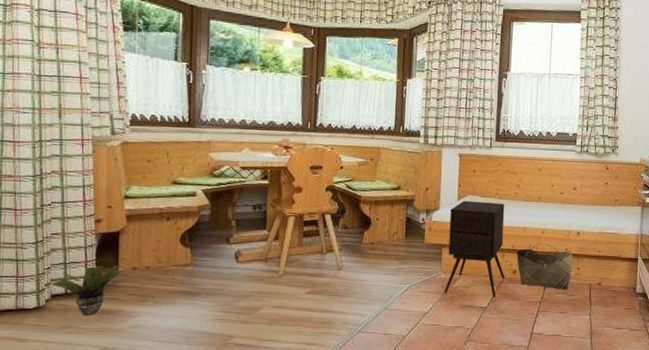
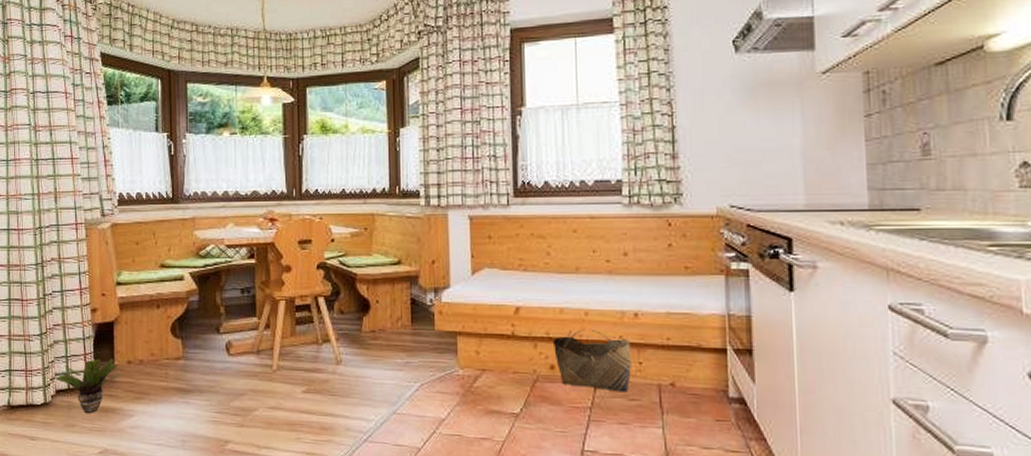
side table: present [444,200,505,297] -> none [463,275,540,401]

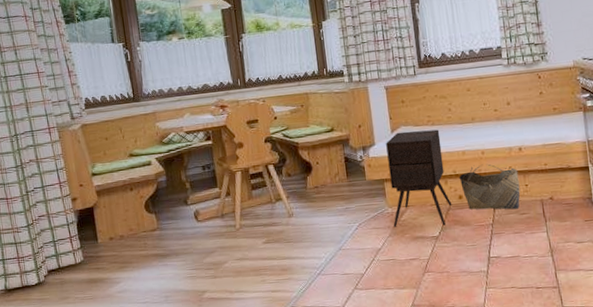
potted plant: present [55,358,123,414] -> none [46,237,107,287]
side table: none [463,275,540,401] -> present [386,129,452,227]

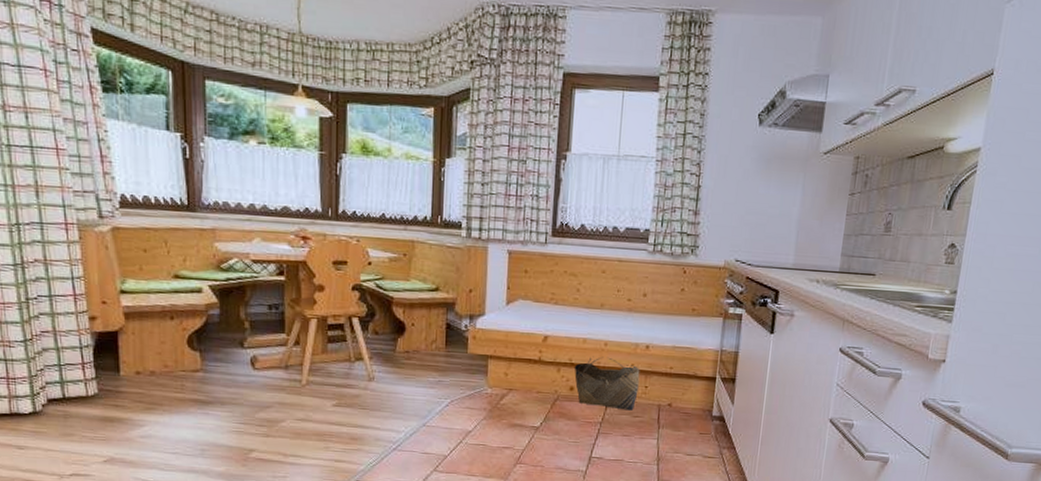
side table: present [386,129,452,227] -> none [490,305,562,416]

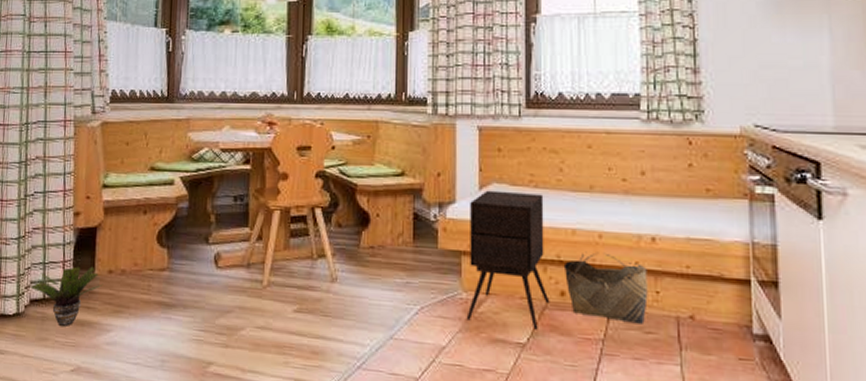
potted plant: none [46,368,131,424] -> present [30,266,103,327]
side table: none [490,305,562,416] -> present [466,190,550,330]

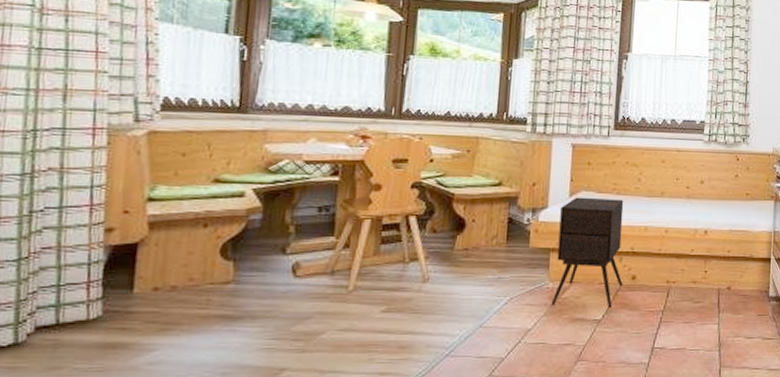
potted plant: present [30,266,103,327] -> none [36,285,146,353]
basket: present [563,251,648,324] -> none [635,243,700,296]

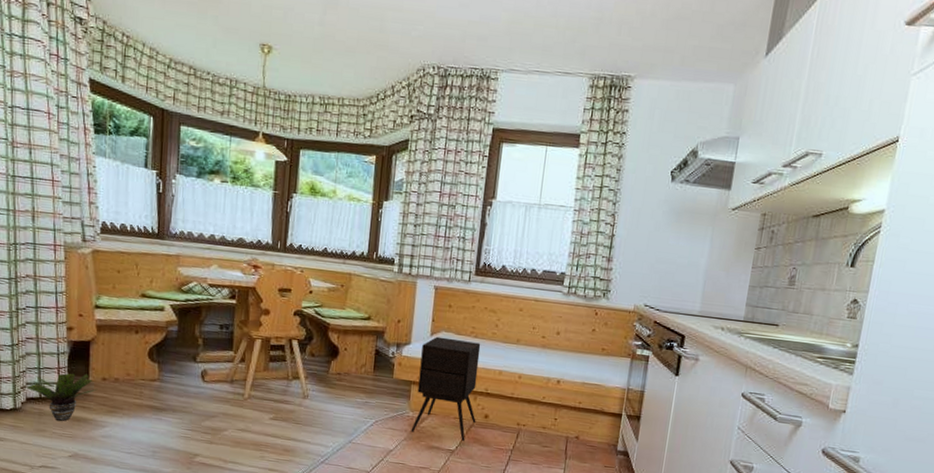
potted plant: none [36,285,146,353] -> present [26,373,98,422]

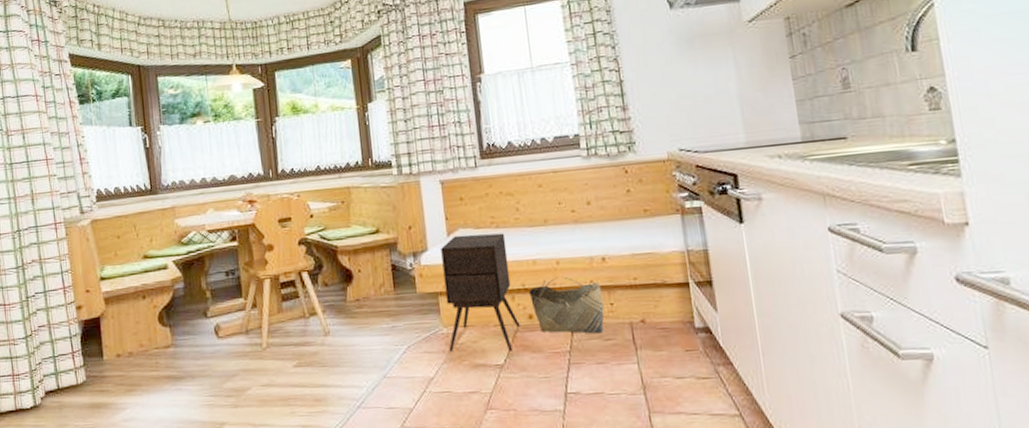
potted plant: present [26,373,98,422] -> none [43,353,113,412]
basket: none [489,387,551,441] -> present [528,276,605,334]

